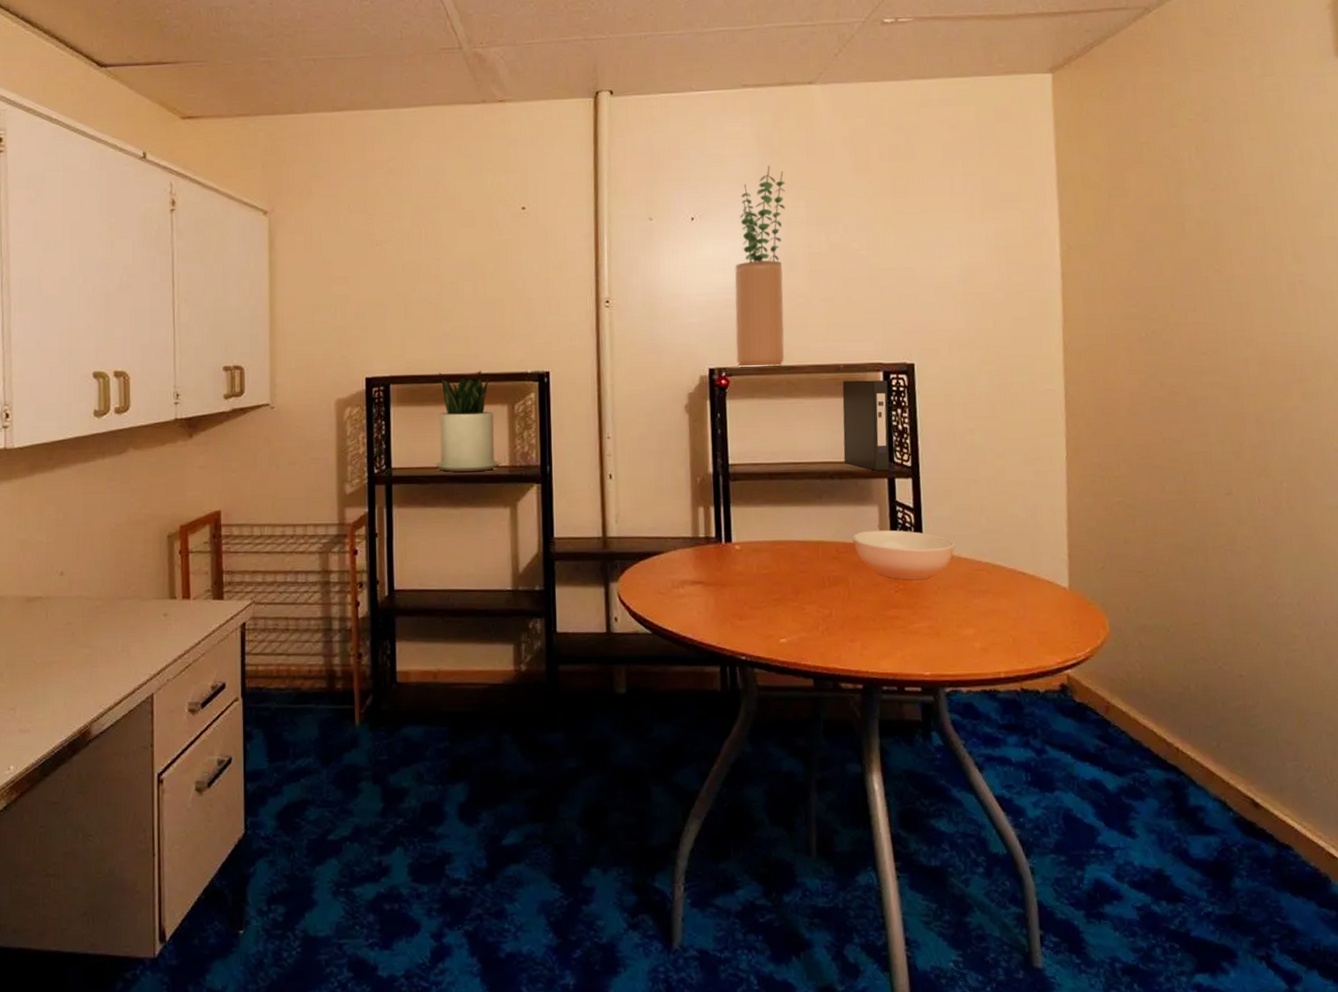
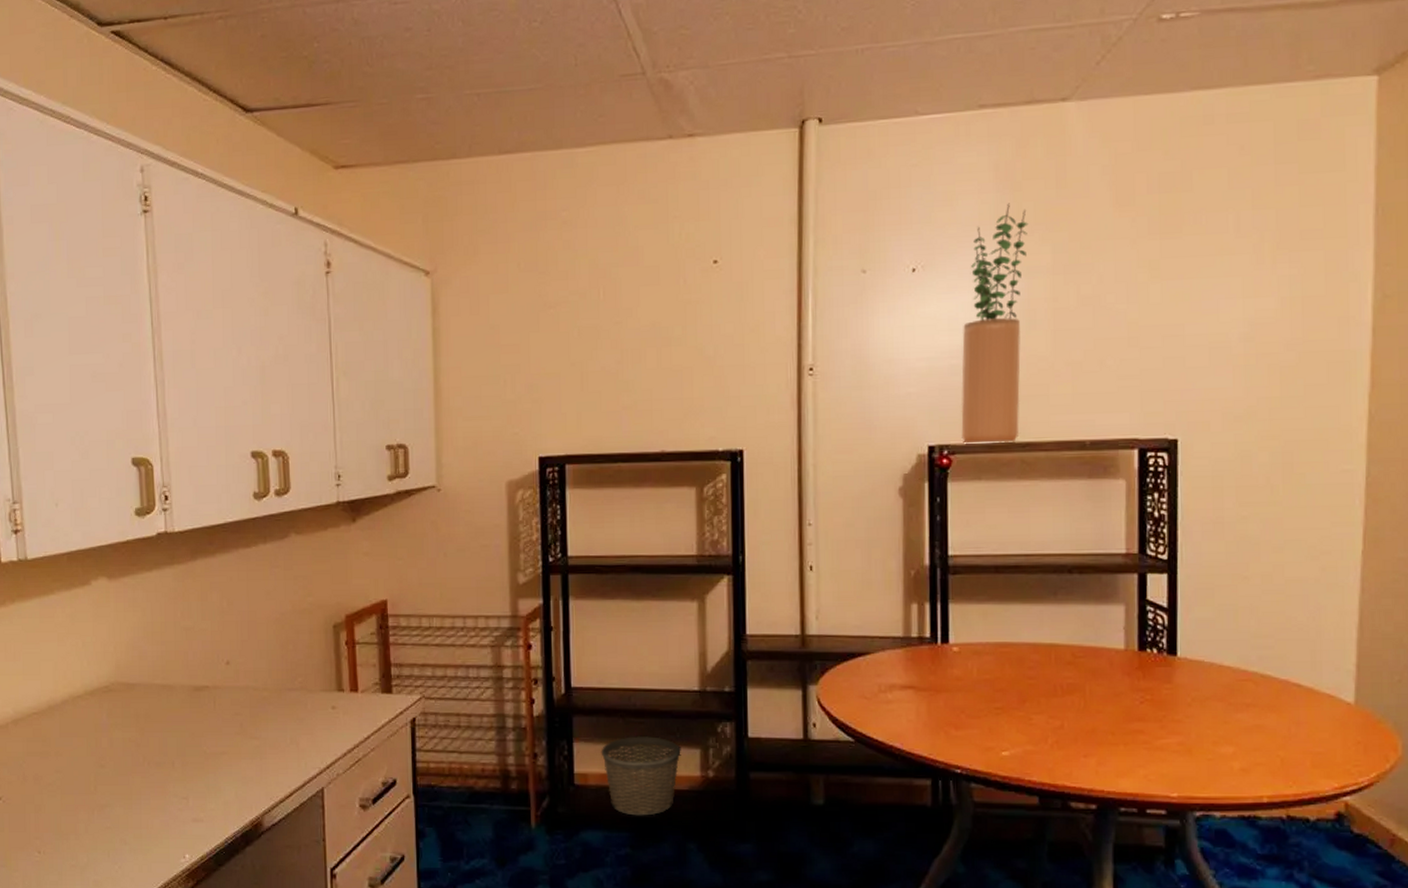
basket: none [421,634,496,710] -> present [601,736,681,816]
planter: present [435,370,501,472] -> none [615,449,688,562]
binder: present [842,380,890,471] -> none [1085,458,1144,565]
bowl: present [851,529,956,580] -> none [1091,632,1217,690]

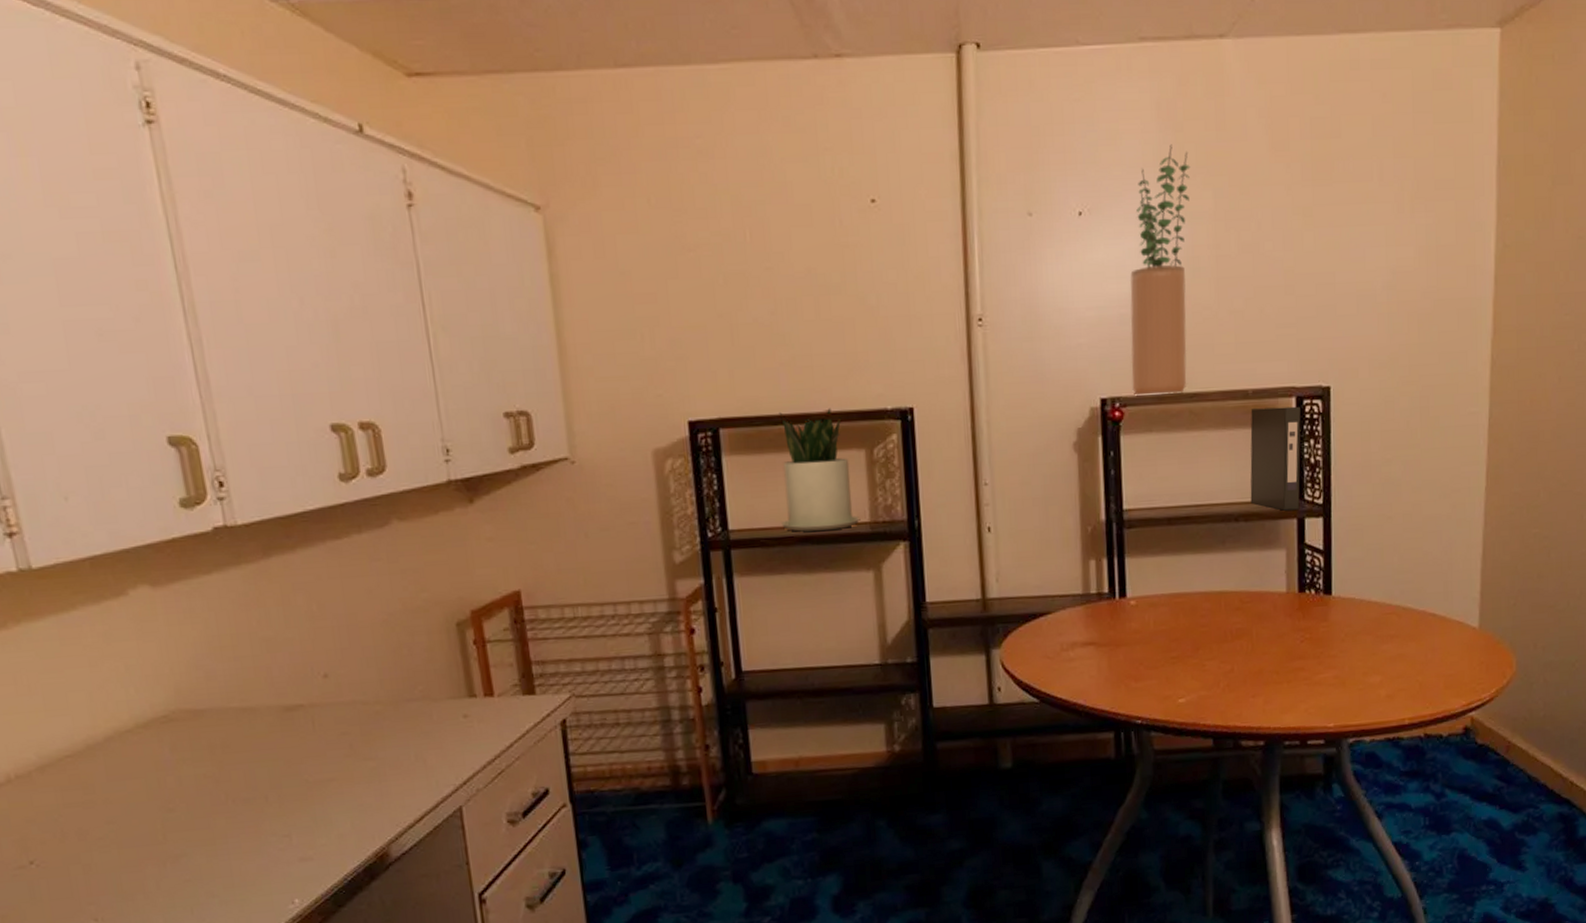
basket: present [601,736,681,816] -> none [779,715,865,799]
planter: none [615,449,688,562] -> present [779,408,861,532]
binder: none [1085,458,1144,565] -> present [1250,406,1301,511]

